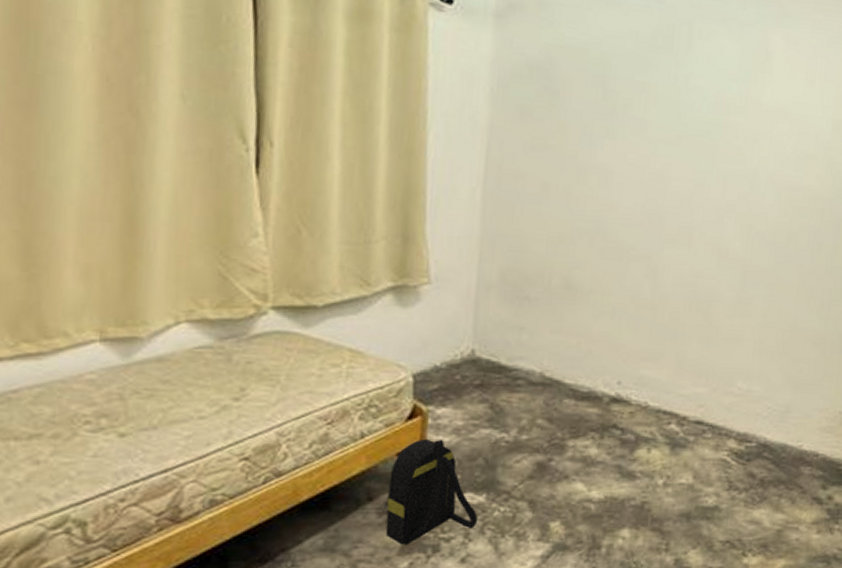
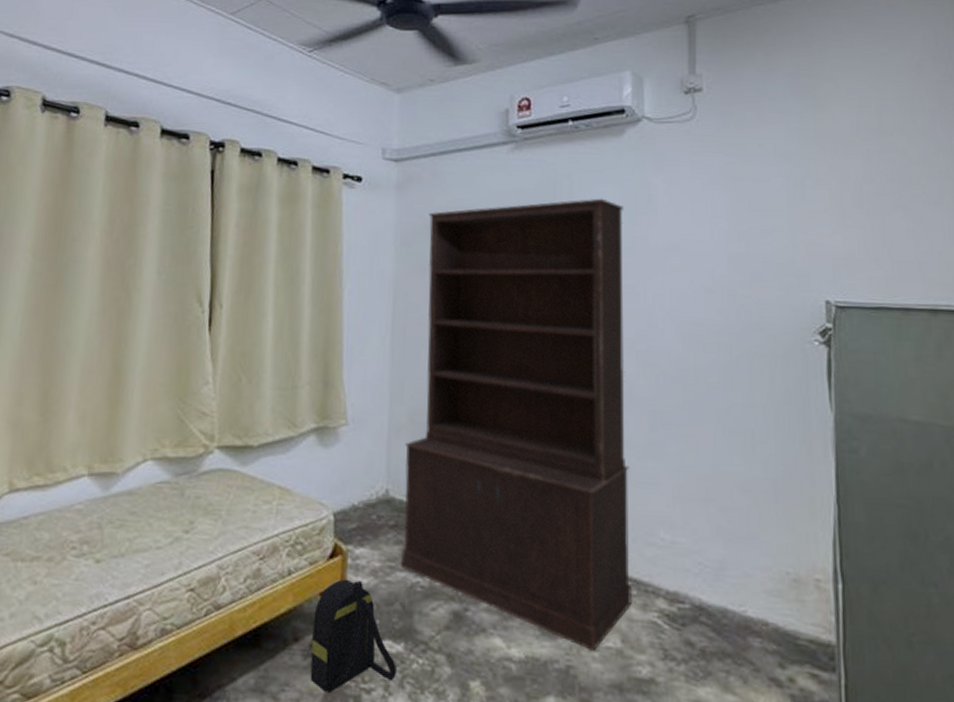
bookcase: none [485,49,741,487] -> present [400,198,632,651]

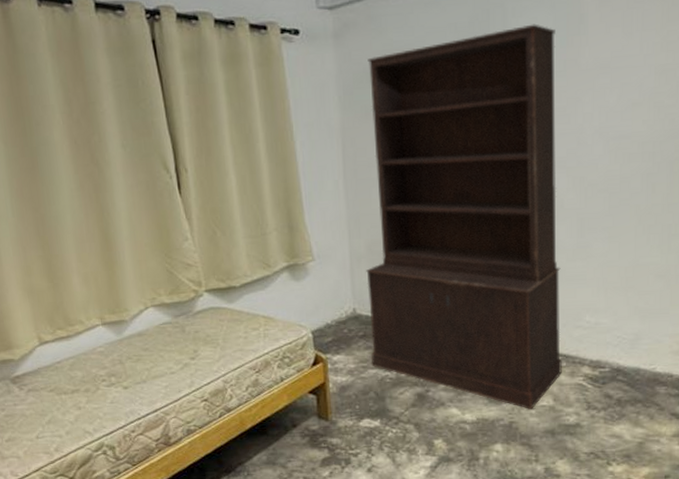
backpack: present [307,579,398,693] -> none [304,379,377,459]

